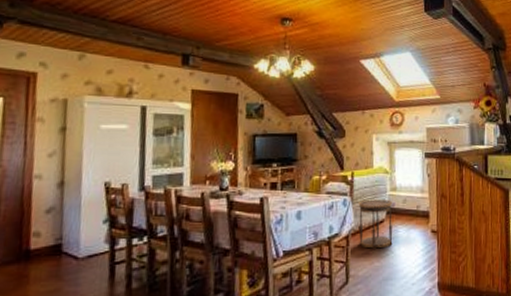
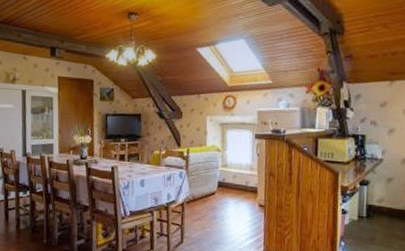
side table: present [358,199,393,249] -> none [192,173,224,217]

